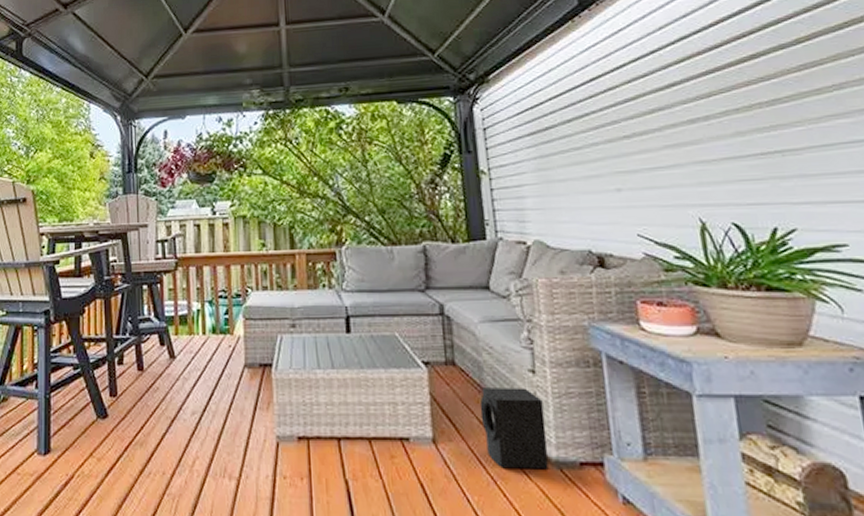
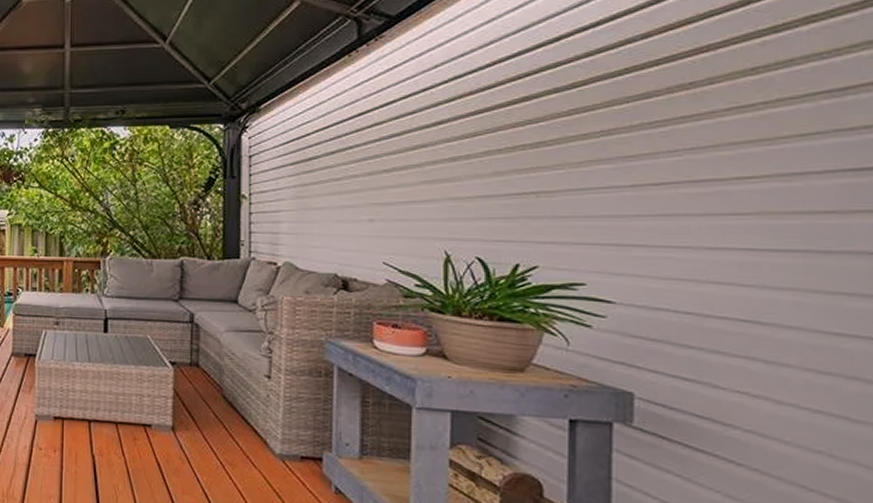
speaker: present [479,388,549,470] -> none [217,388,274,460]

